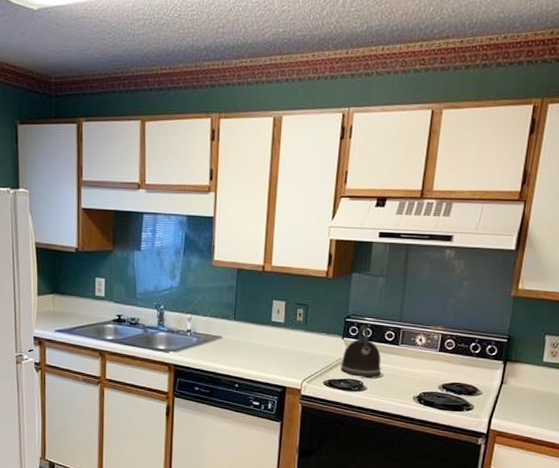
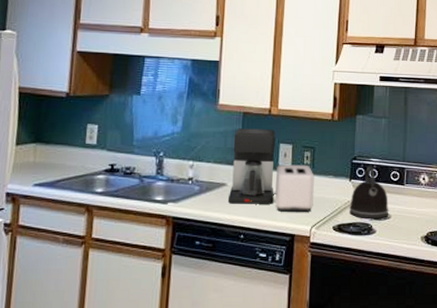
coffee maker: none [224,284,269,358] -> present [228,128,276,204]
toaster: none [268,320,307,367] -> present [275,164,314,212]

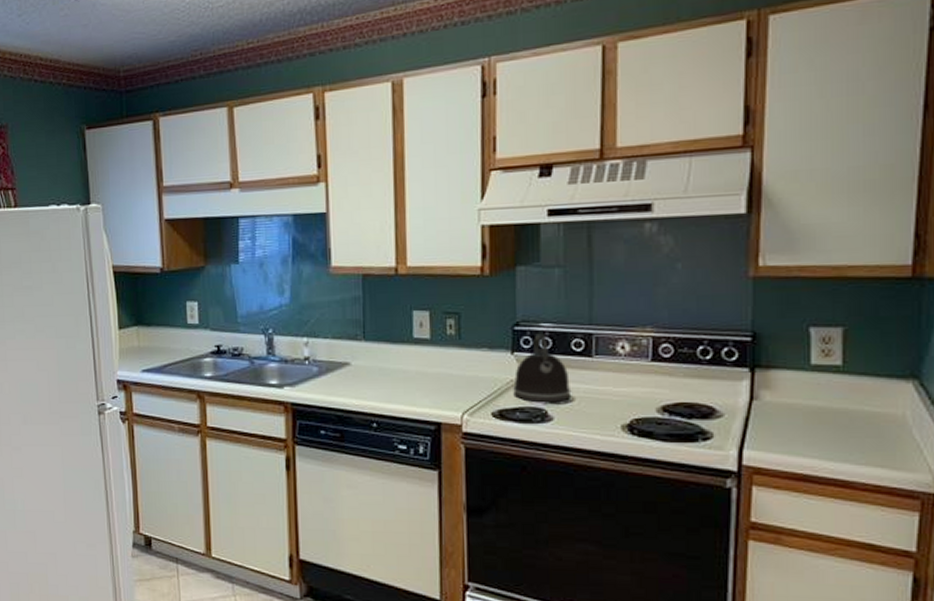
coffee maker: present [228,128,276,204] -> none [353,293,411,387]
toaster: present [275,164,314,212] -> none [411,335,463,395]

